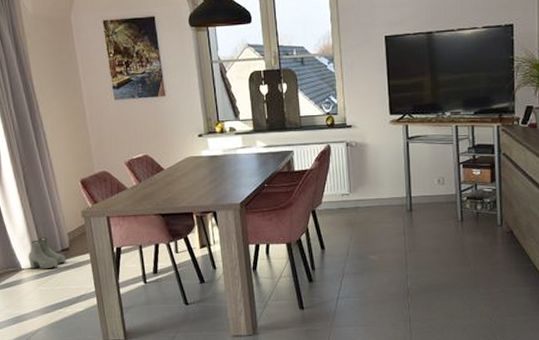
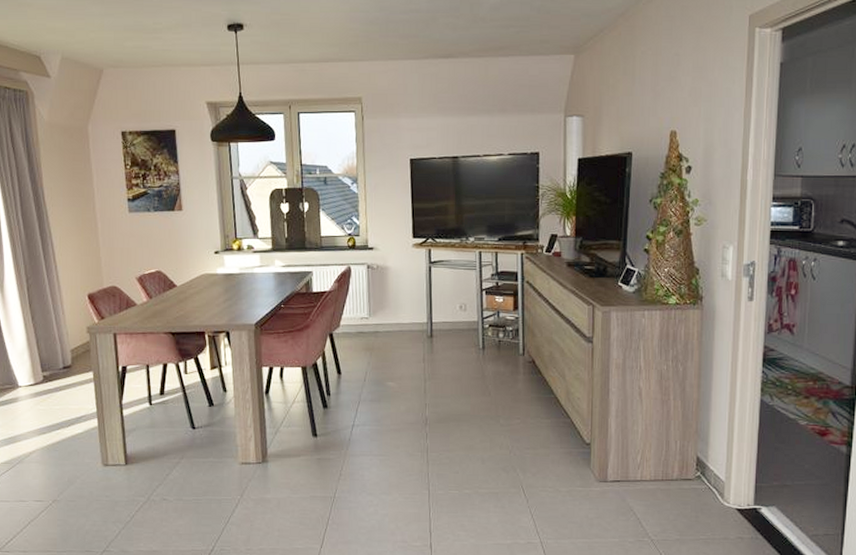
boots: present [28,237,66,269] -> none [26,353,67,387]

